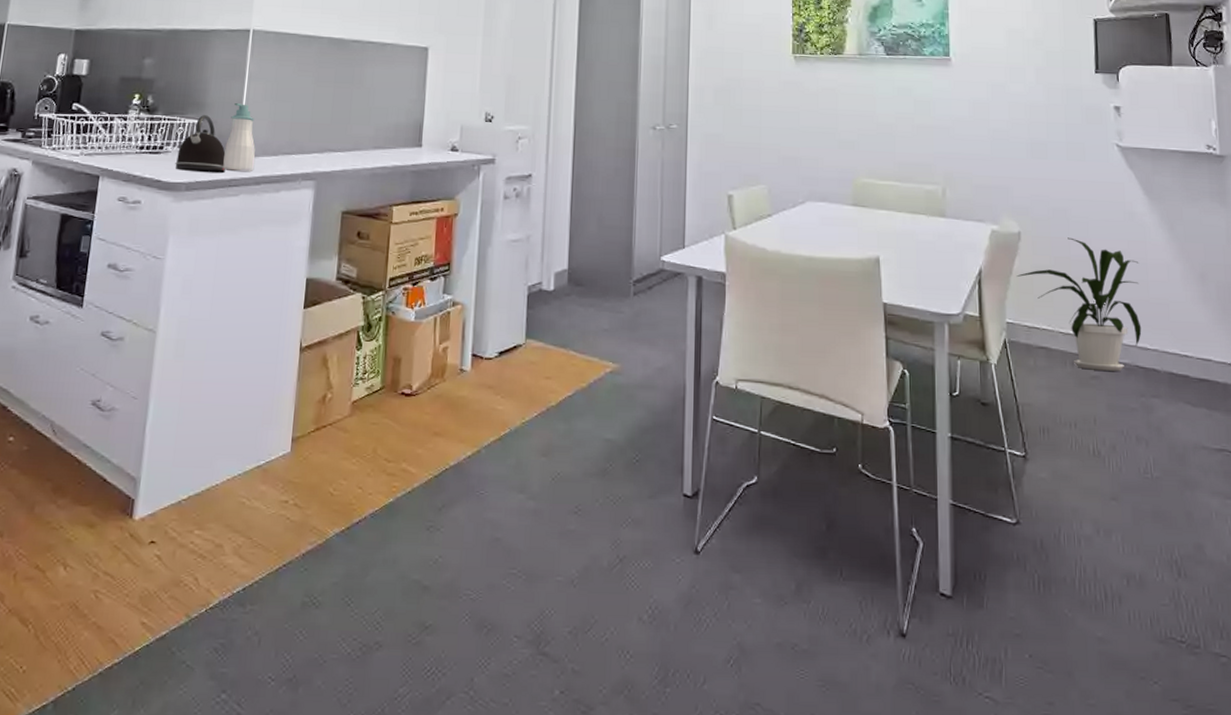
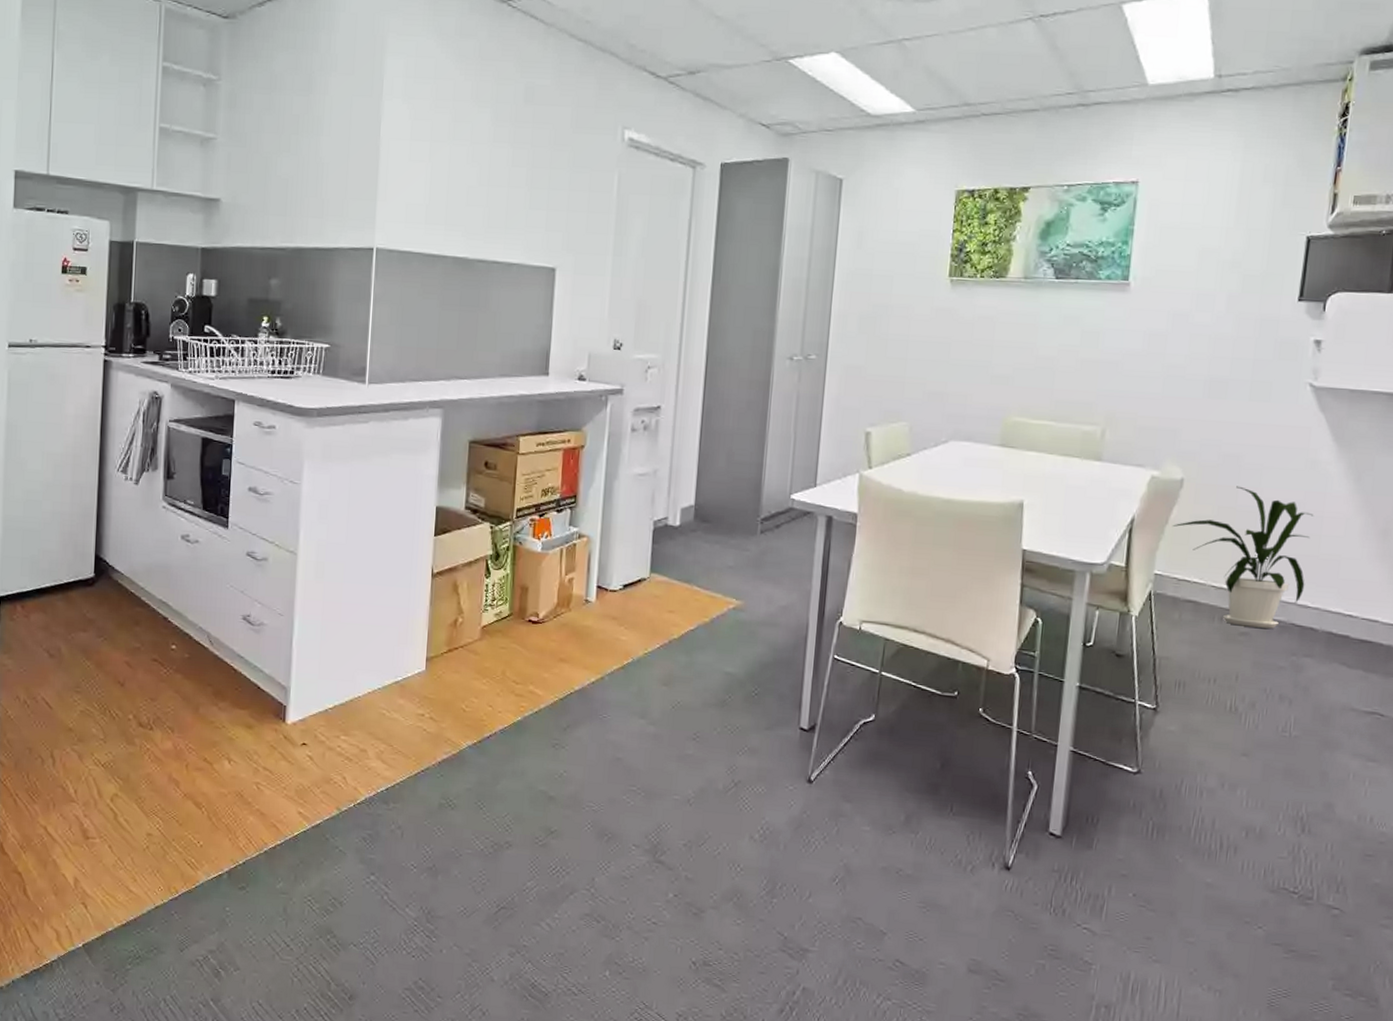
kettle: present [175,115,226,174] -> none [306,339,355,400]
soap bottle: present [223,102,256,173] -> none [352,326,384,399]

